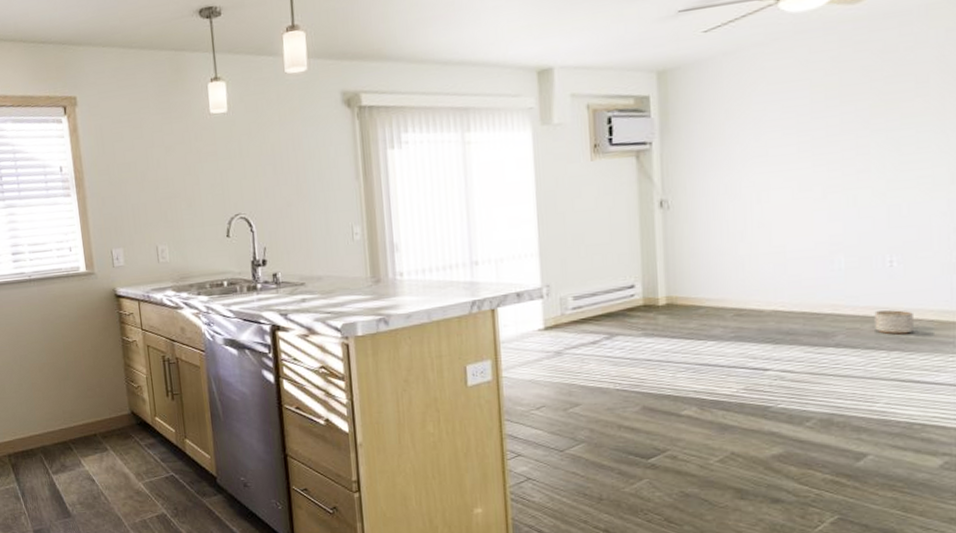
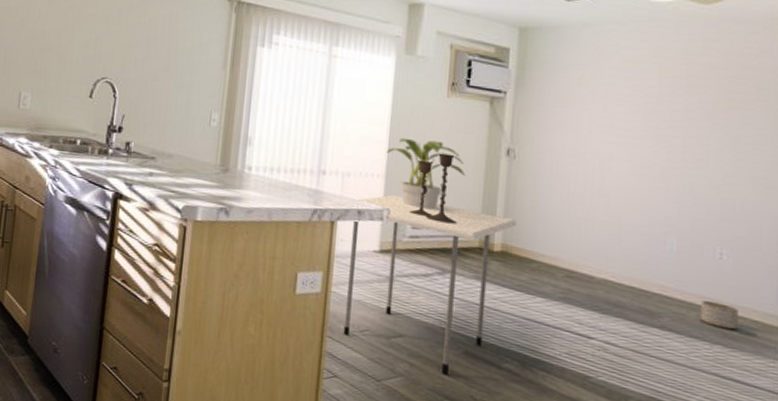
dining table: none [512,269,679,433] -> present [343,195,517,375]
potted plant: none [536,207,621,279] -> present [386,137,466,210]
candlestick: none [568,218,619,289] -> present [409,153,458,224]

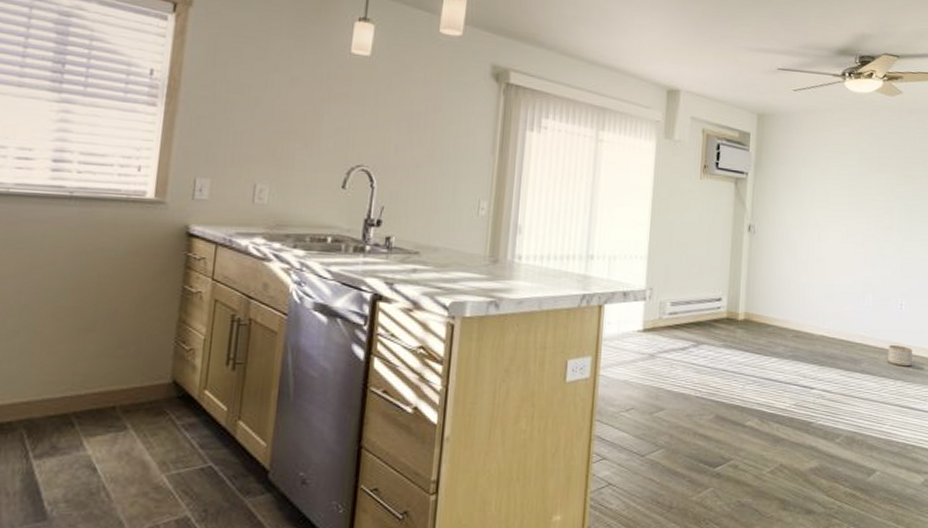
dining table: present [343,195,517,375] -> none [611,275,757,440]
potted plant: present [386,137,466,210] -> none [648,219,716,286]
candlestick: present [409,153,458,224] -> none [668,232,710,298]

